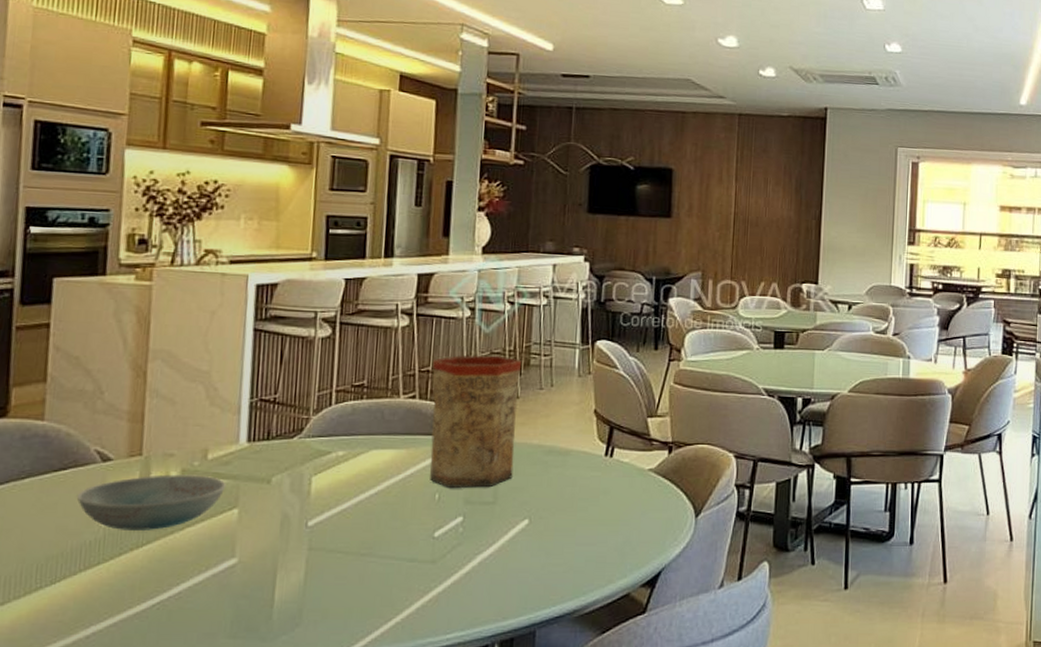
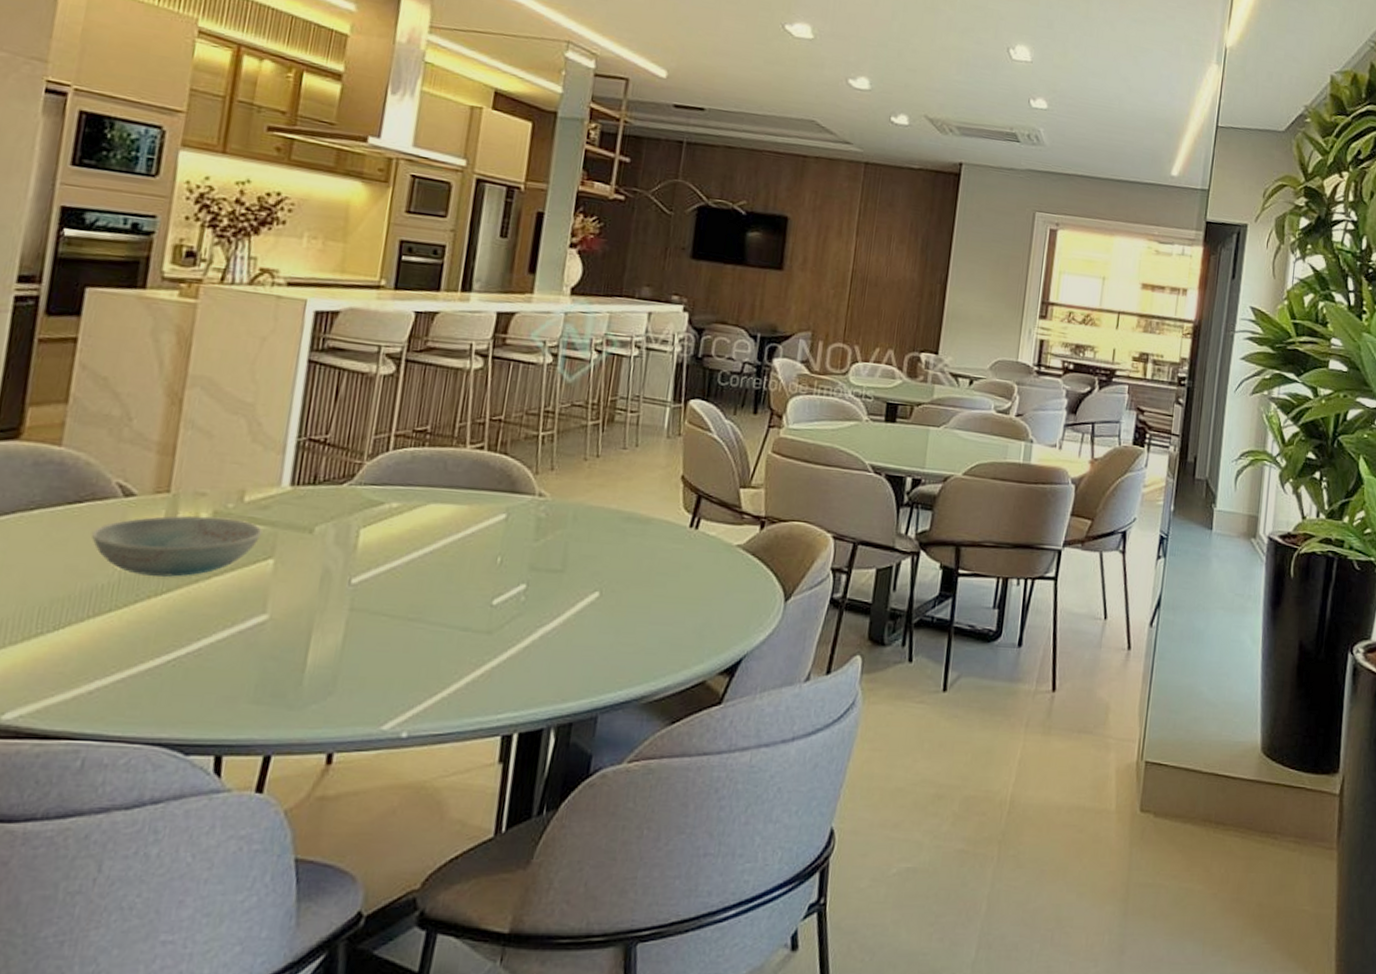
vase: present [430,355,522,488] -> none [492,405,606,553]

